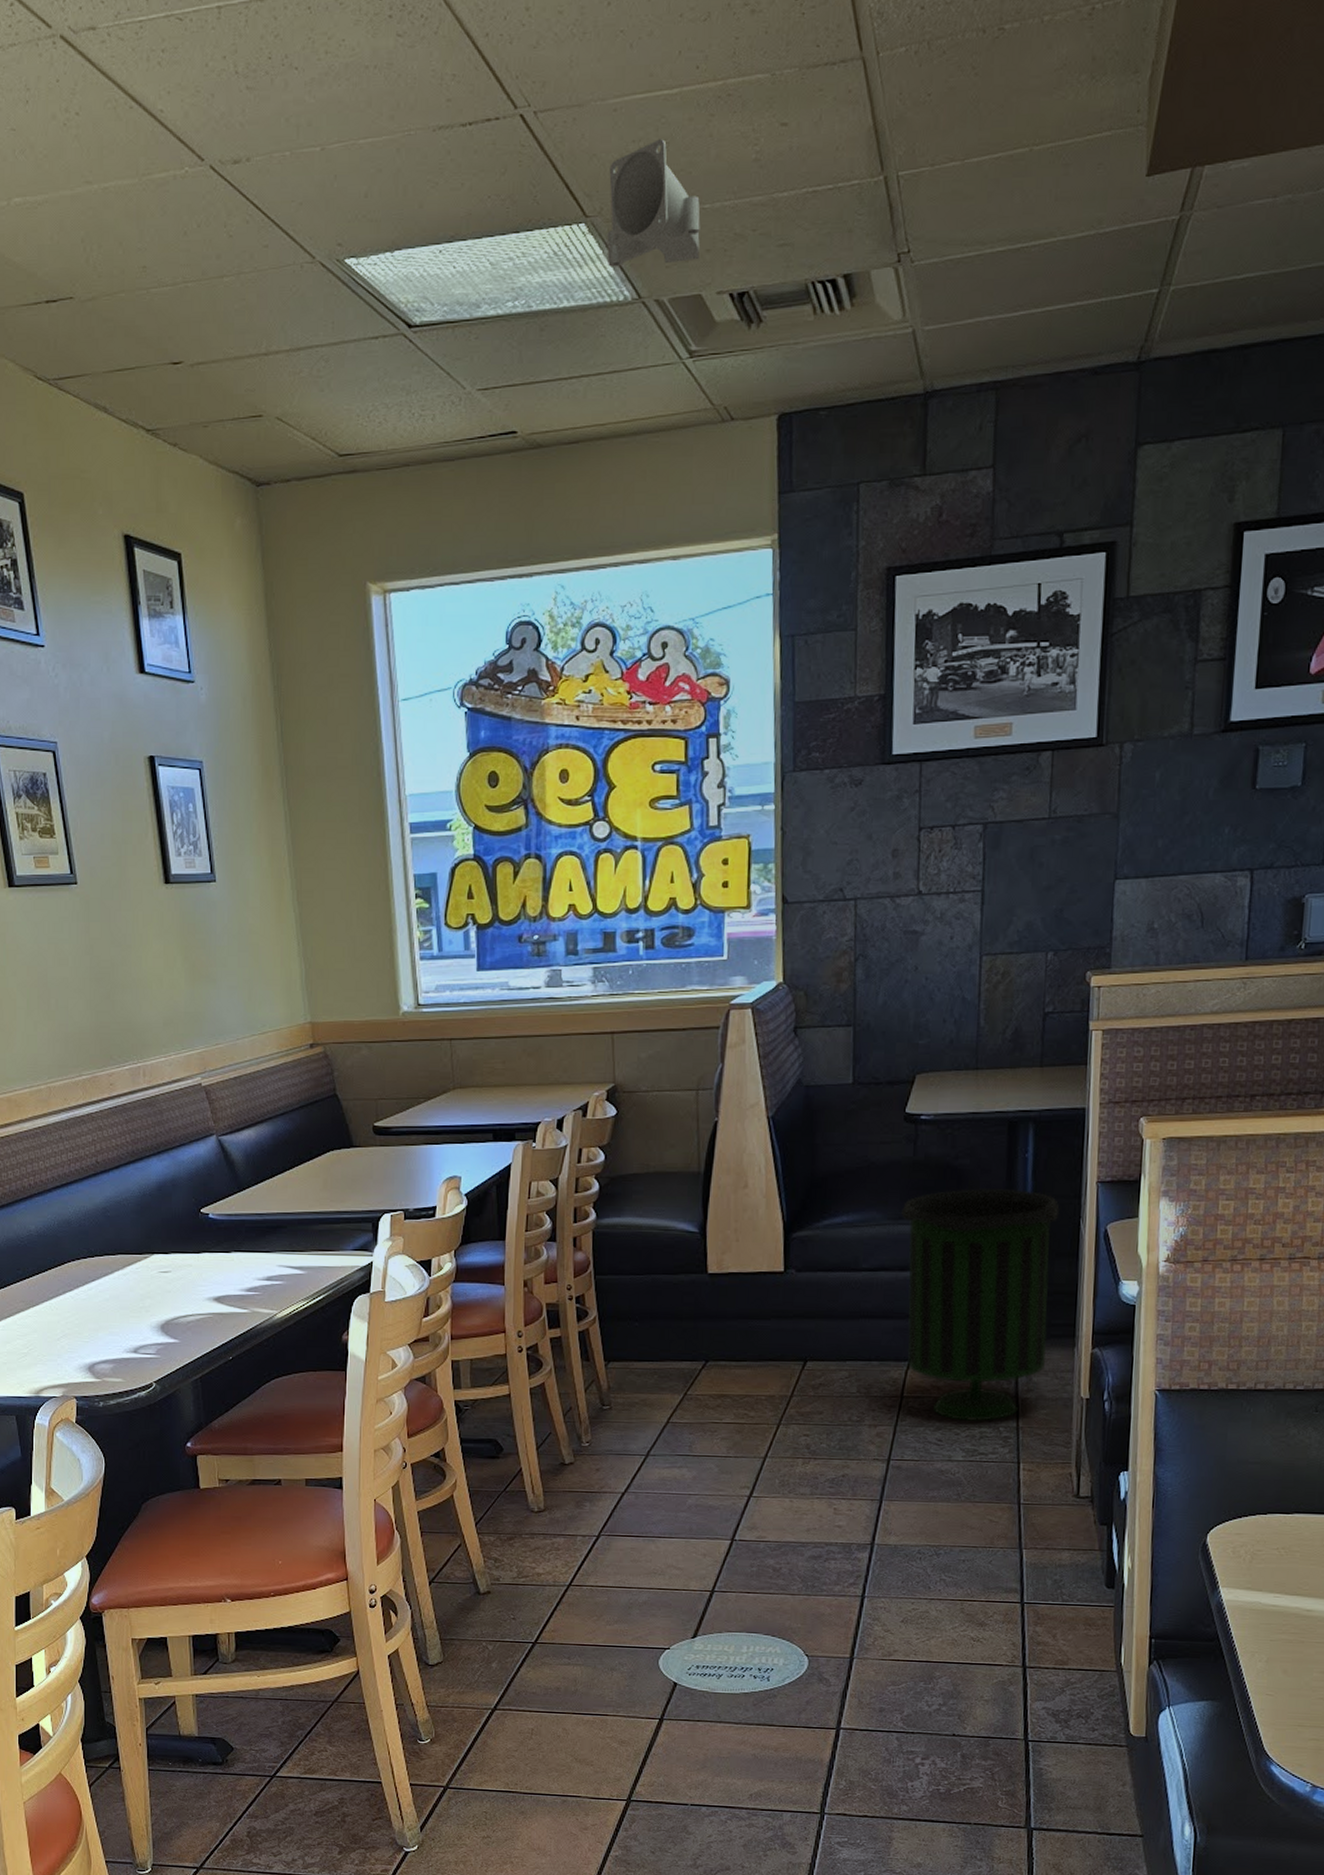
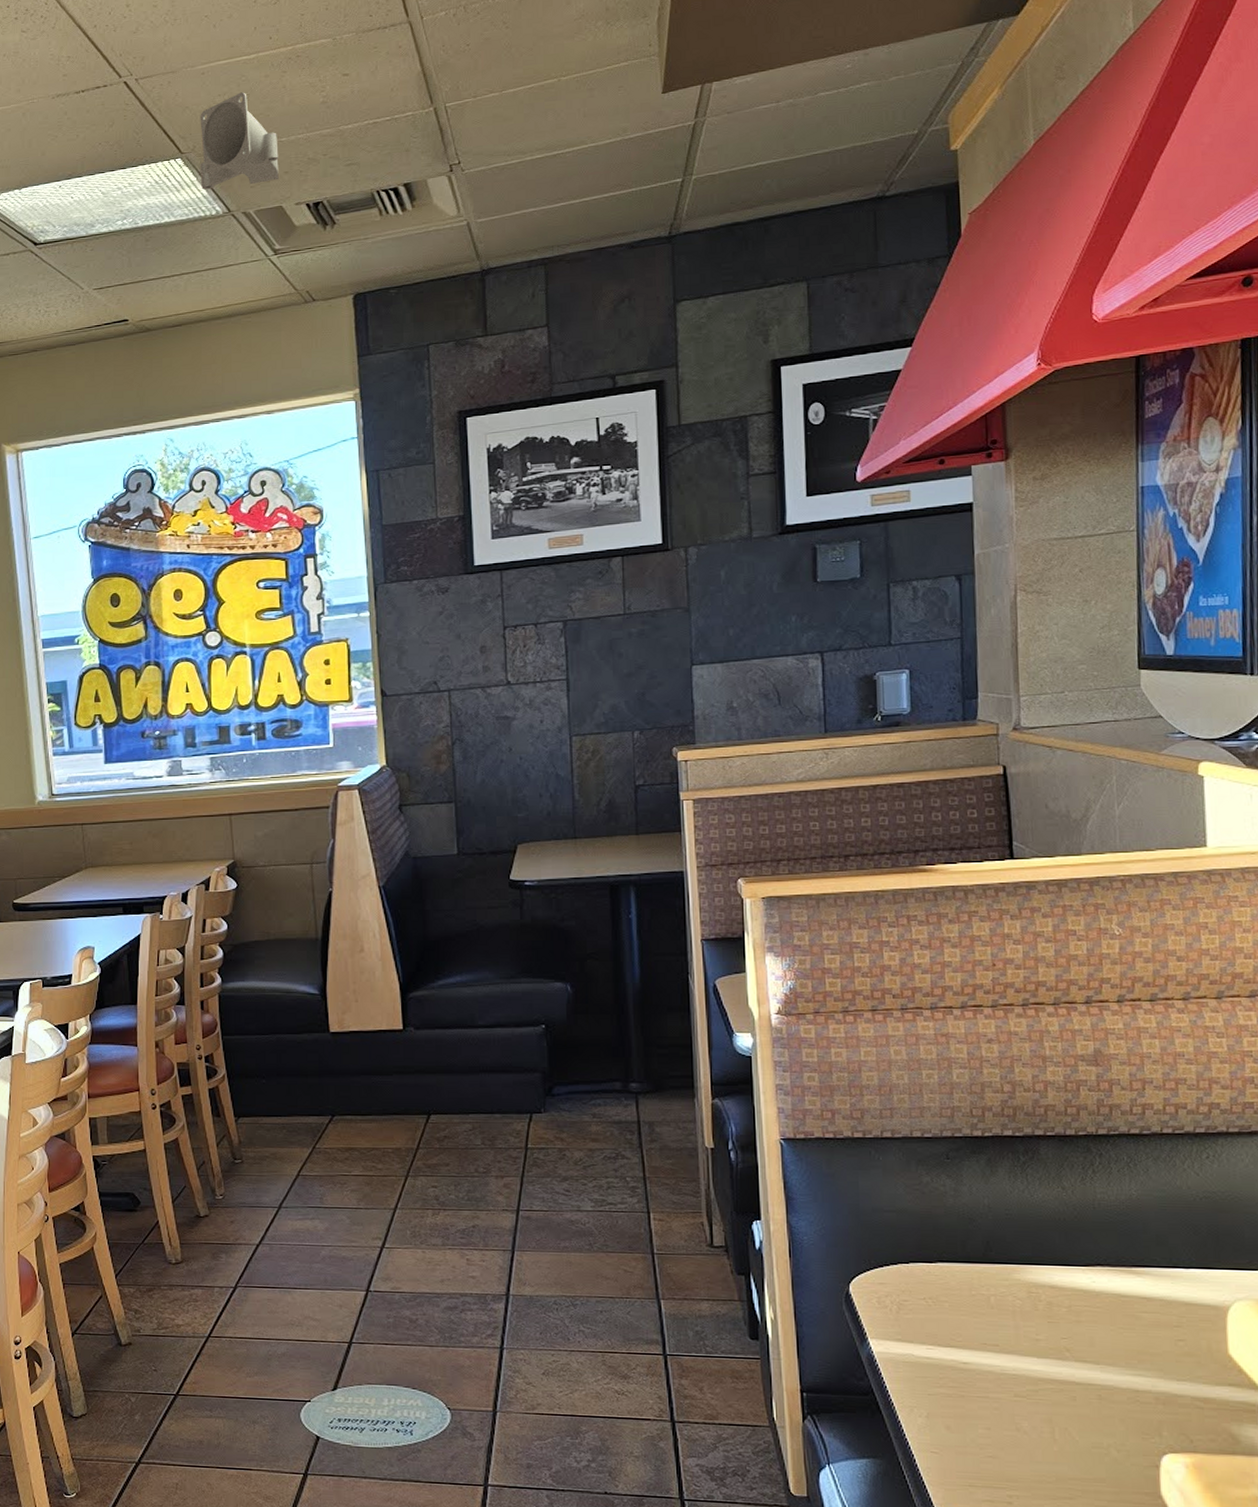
trash can: present [901,1188,1060,1421] -> none [513,948,667,1172]

